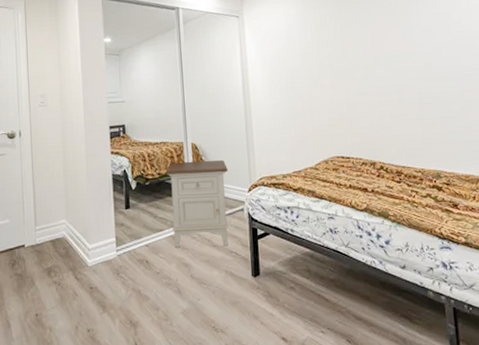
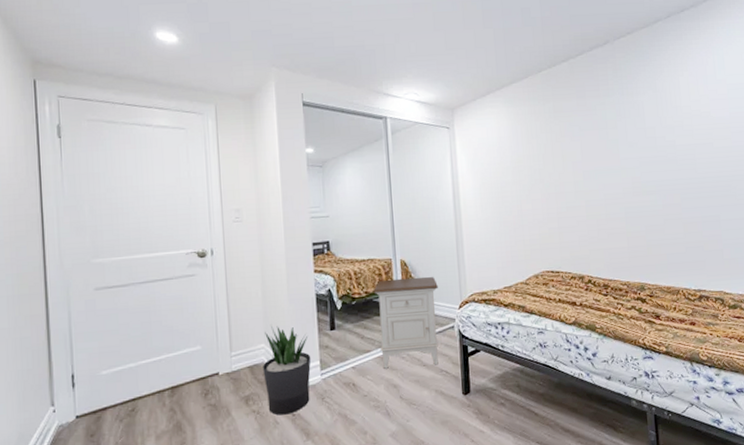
planter: none [64,202,108,288] -> present [263,325,311,415]

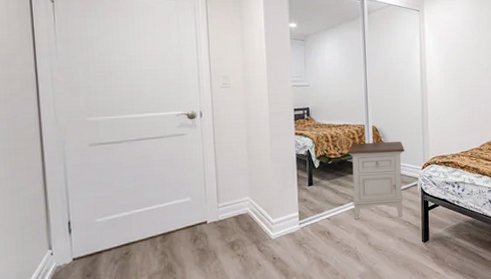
planter: present [263,325,311,415] -> none [247,181,291,259]

